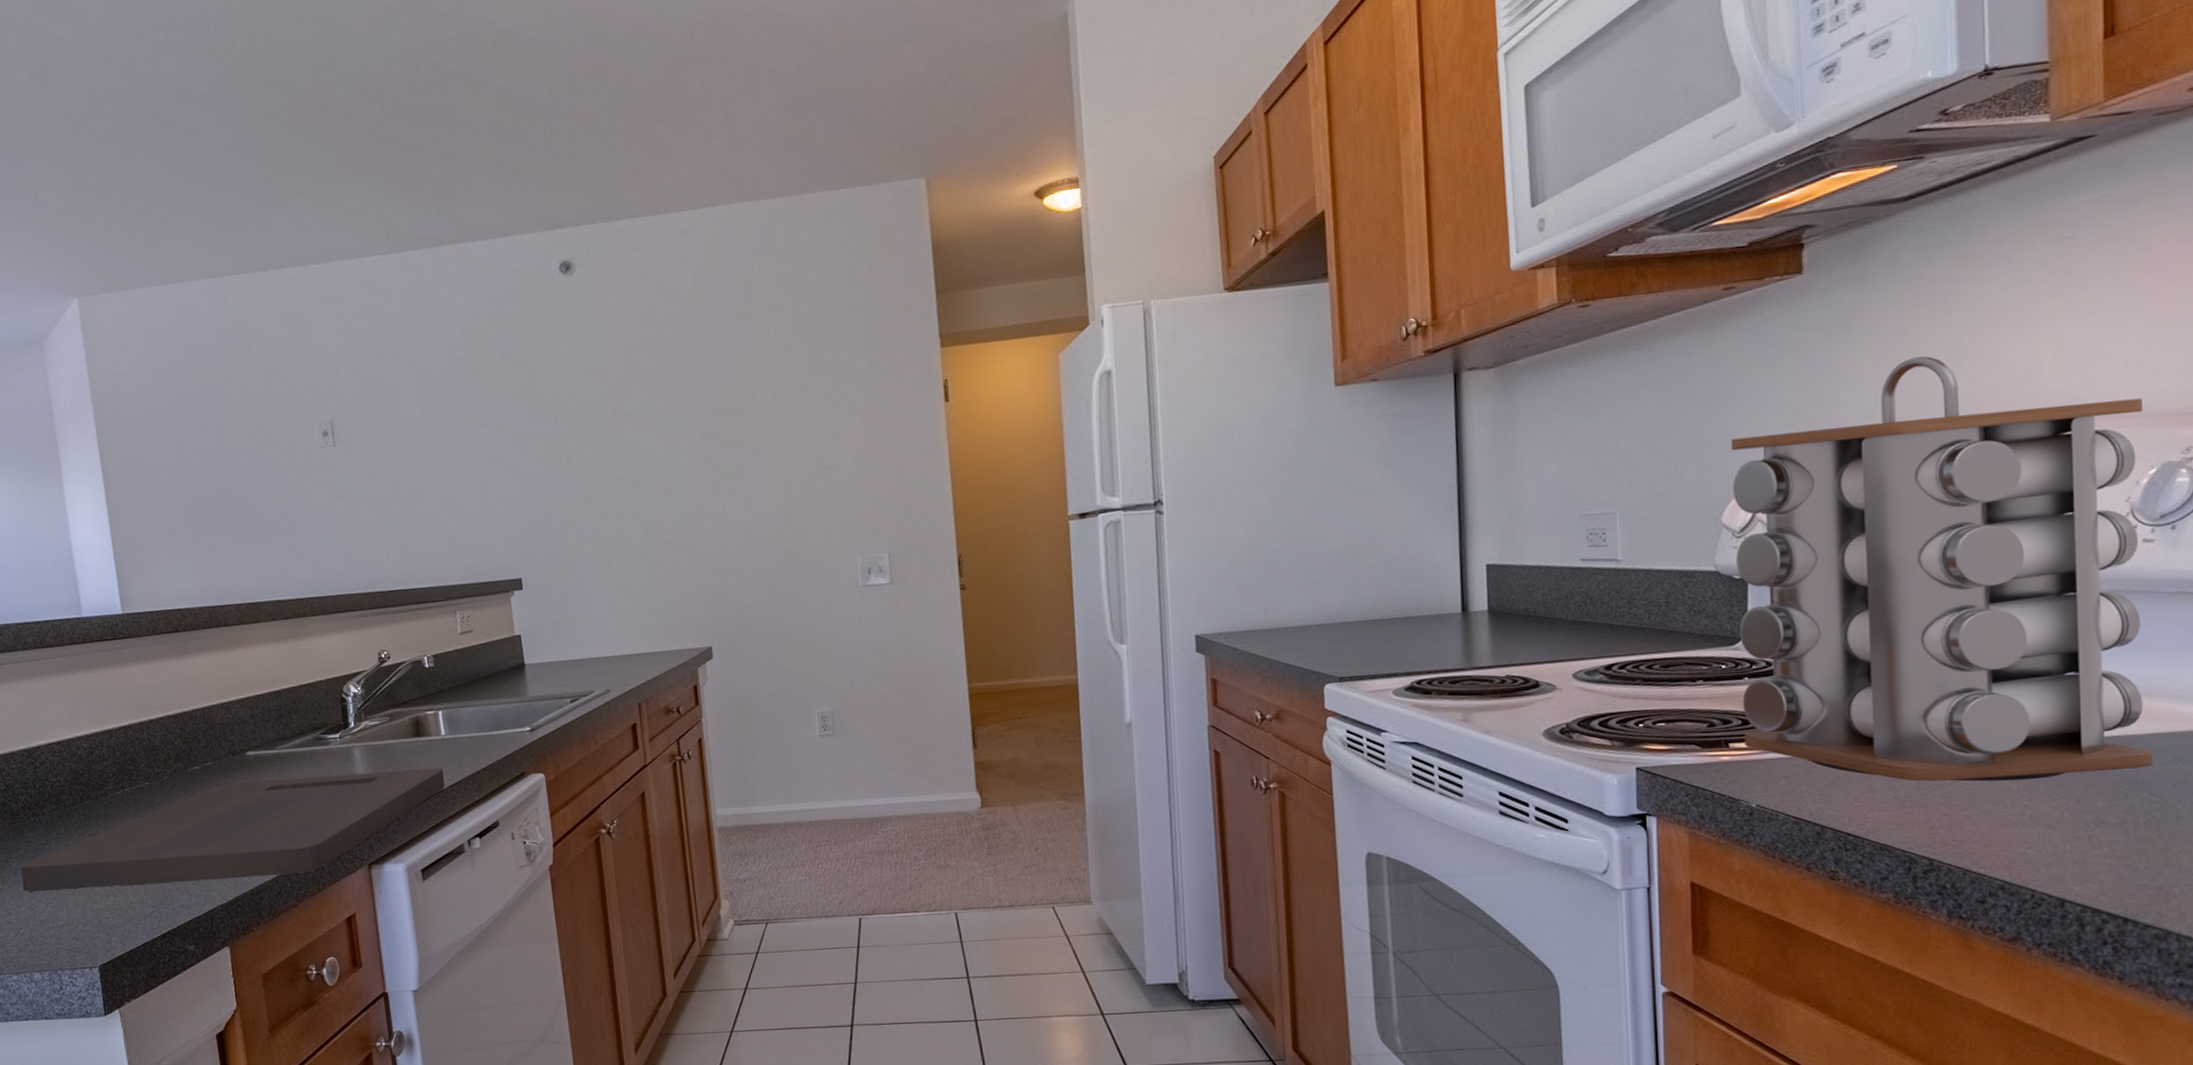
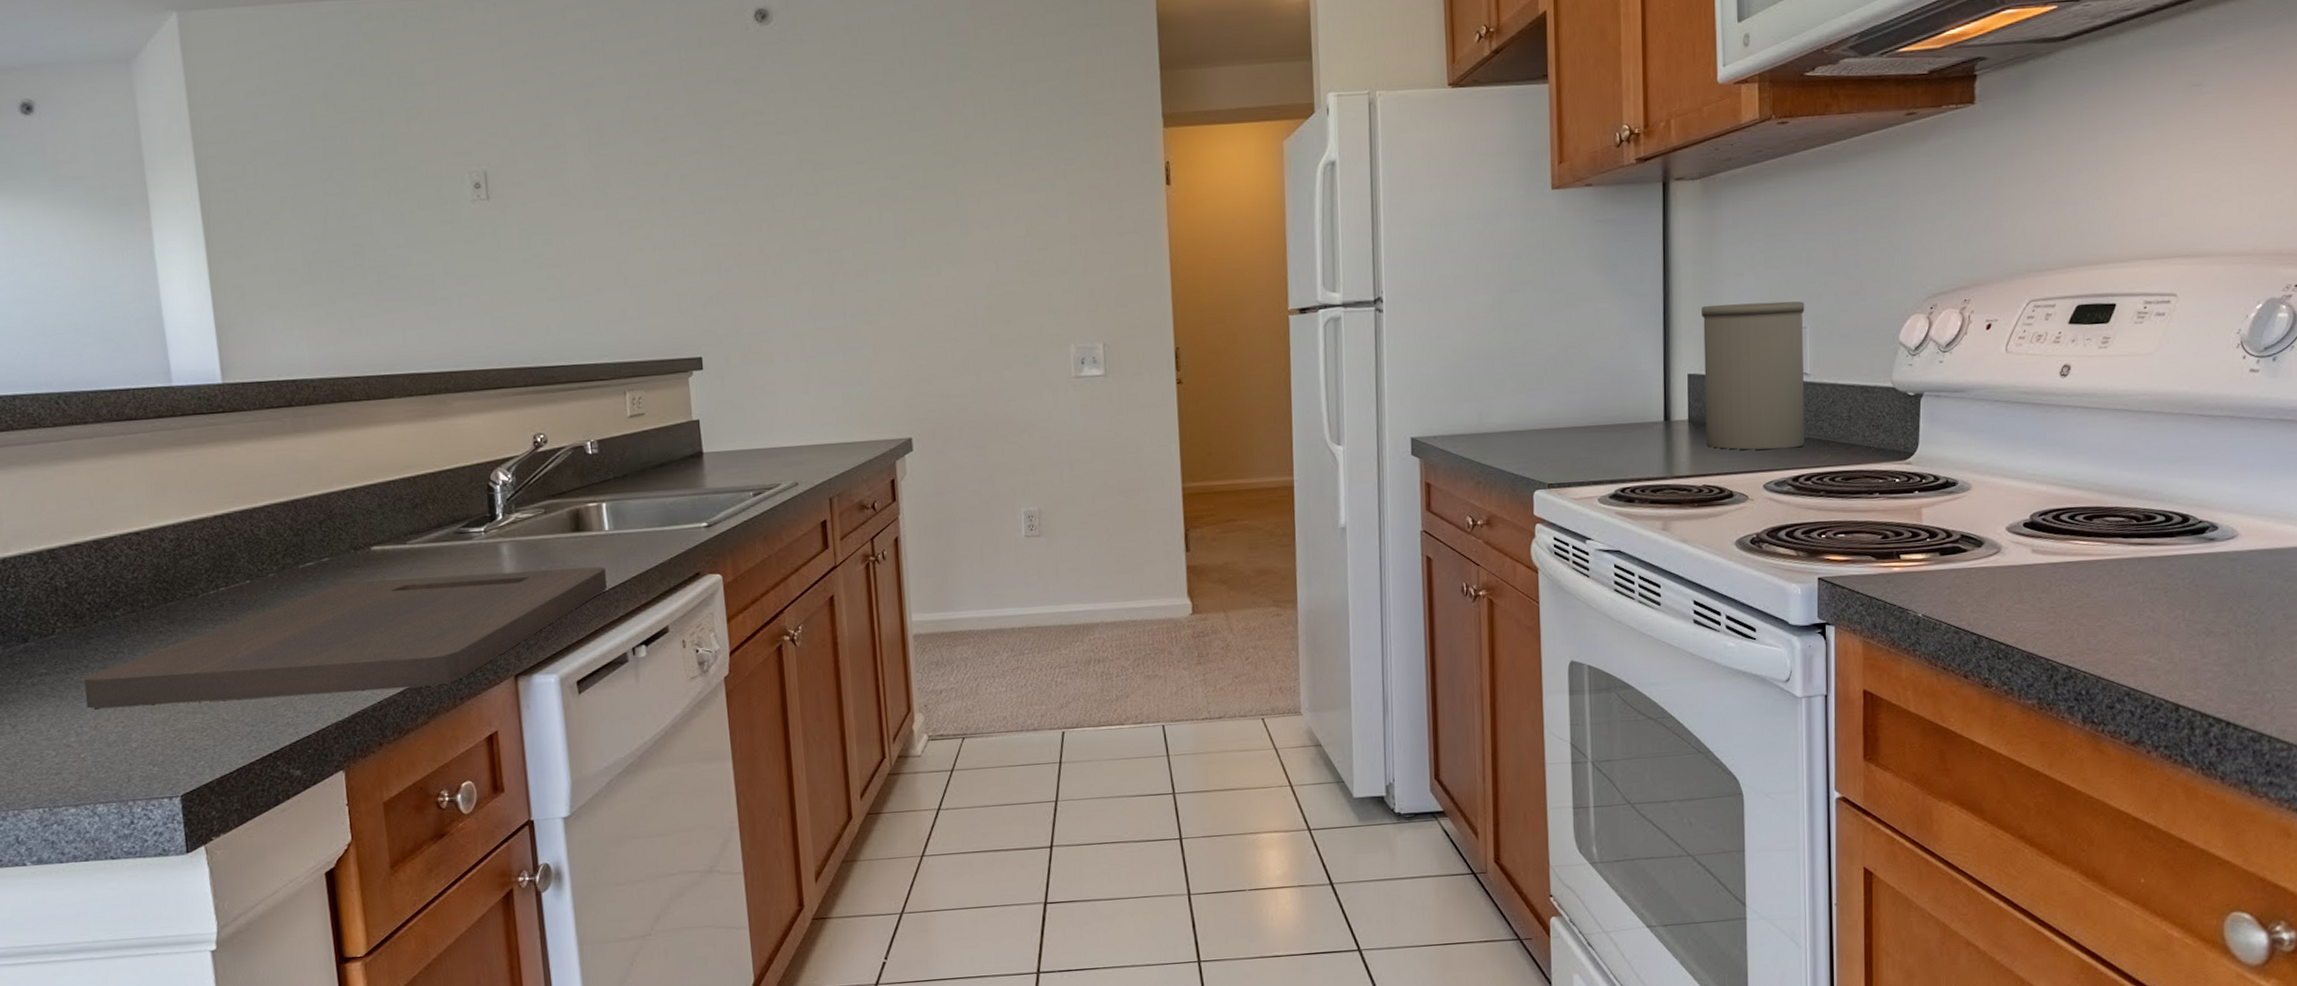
canister: none [1499,486,1617,639] -> present [1701,301,1805,450]
spice rack: present [1730,356,2153,782] -> none [1908,188,2253,594]

